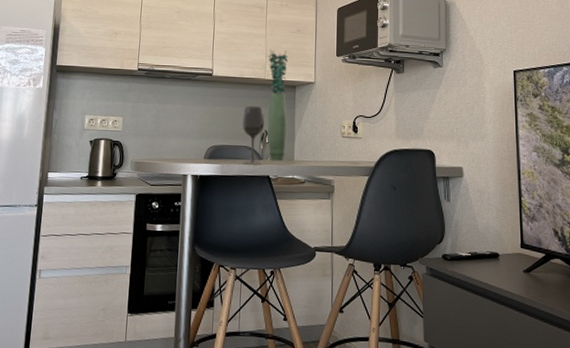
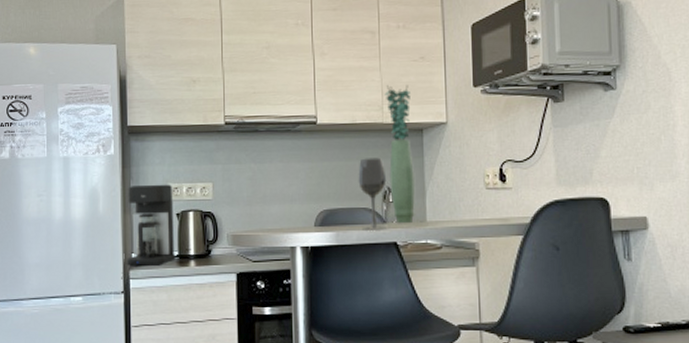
coffee maker: none [42,115,89,184] -> present [126,184,175,266]

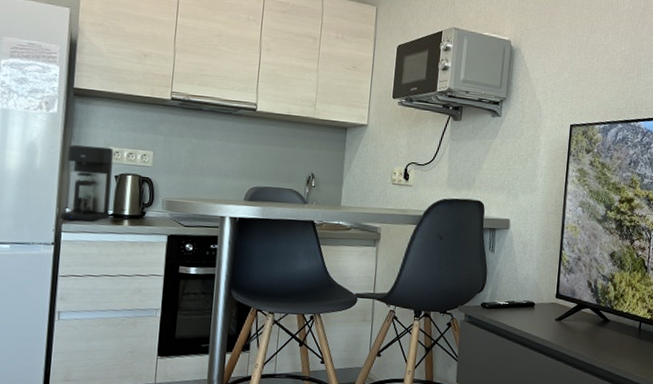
wine glass: present [358,157,388,230] -> none [286,146,312,210]
vase: present [384,84,416,224] -> none [313,86,340,207]

